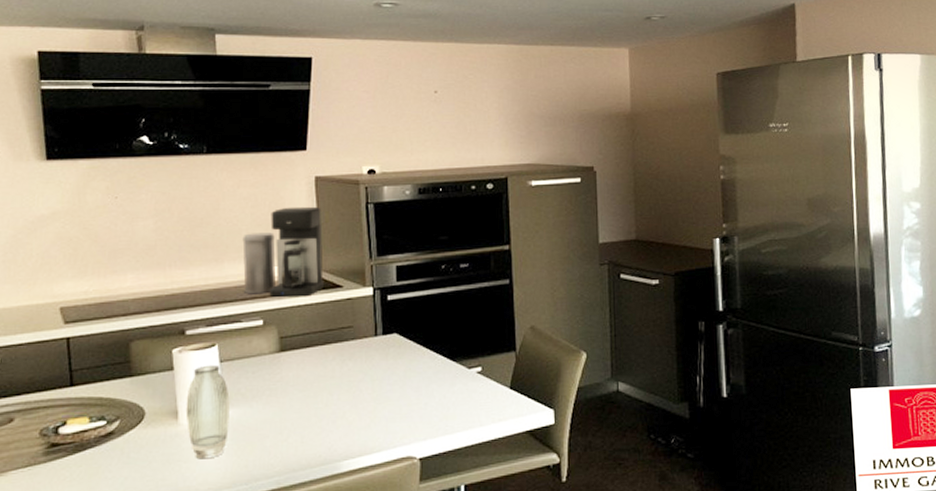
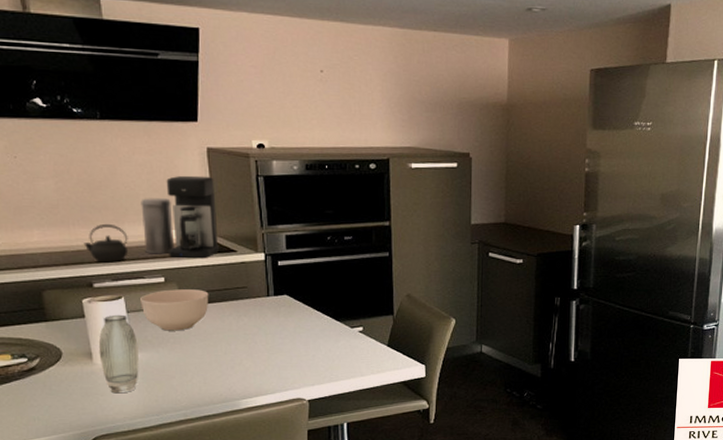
kettle: none [179,263,227,307] -> present [83,223,129,263]
bowl: none [235,332,311,382] -> present [140,289,209,331]

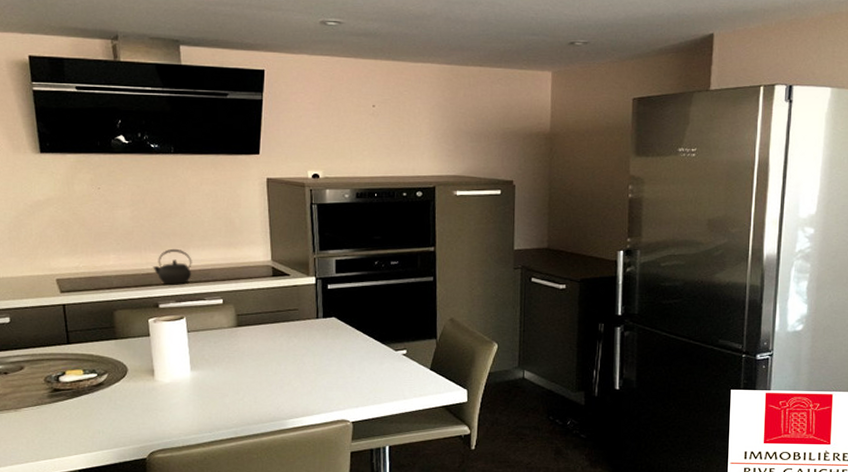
vase: present [98,314,139,394] -> none [160,334,196,410]
canister: present [140,198,174,254] -> none [205,225,233,278]
bowl: present [140,289,209,331] -> none [200,310,263,351]
coffee maker: present [166,175,220,259] -> none [228,204,275,282]

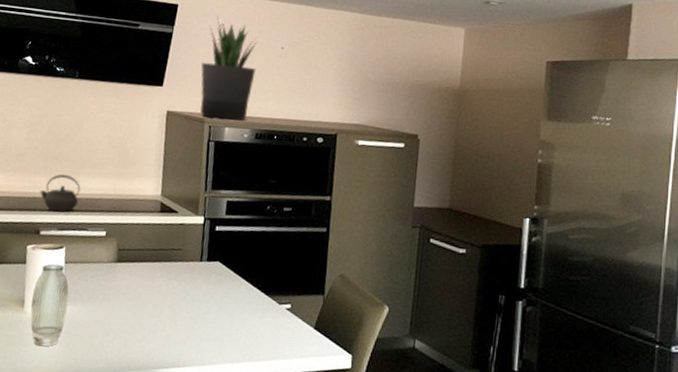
vase: none [160,334,196,410] -> present [30,264,69,347]
planter: none [295,78,350,183] -> present [200,16,257,121]

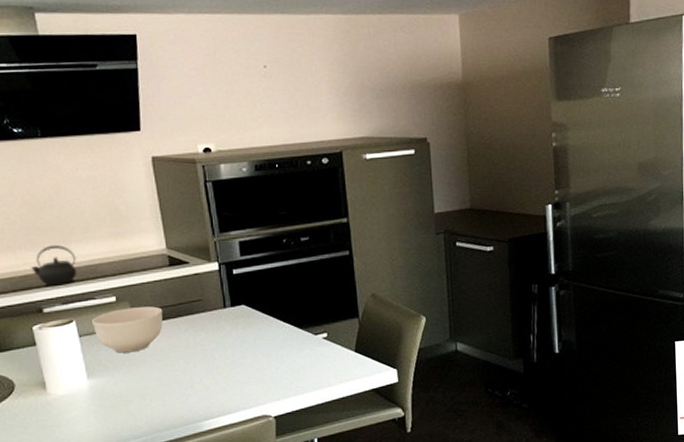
vase: present [30,264,69,347] -> none [51,339,95,424]
bowl: none [79,244,145,288] -> present [92,306,163,353]
planter: present [200,16,257,121] -> none [178,41,241,157]

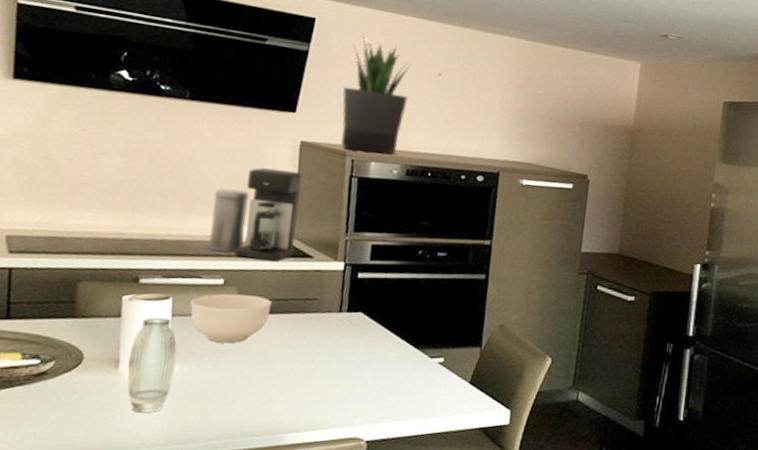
kettle: present [31,244,78,286] -> none [139,211,192,257]
vase: none [51,339,95,424] -> present [127,317,177,413]
canister: none [87,213,124,273] -> present [208,188,250,253]
coffee maker: none [112,186,172,275] -> present [234,167,303,262]
planter: none [178,41,241,157] -> present [341,34,410,155]

